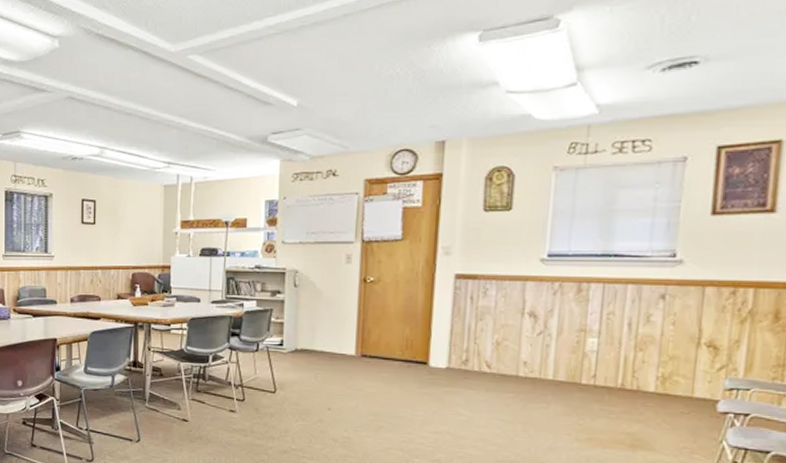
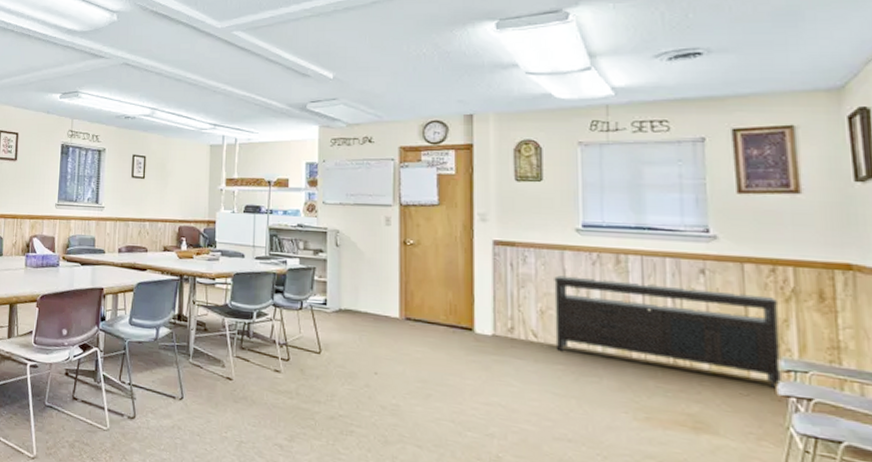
media console: none [507,307,734,407] -> present [554,275,781,390]

